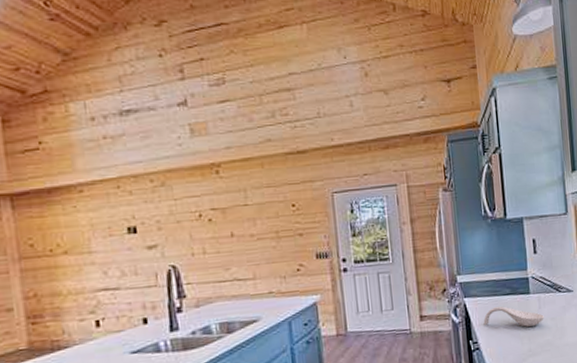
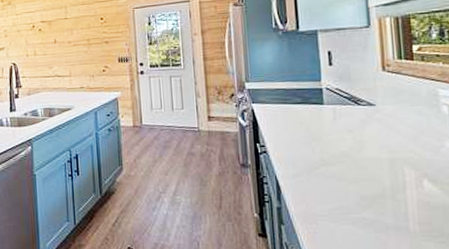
spoon rest: present [483,306,544,327] -> none [271,114,340,137]

